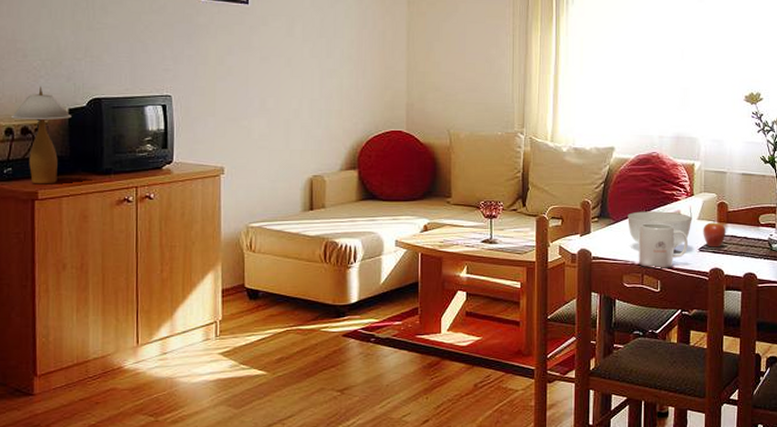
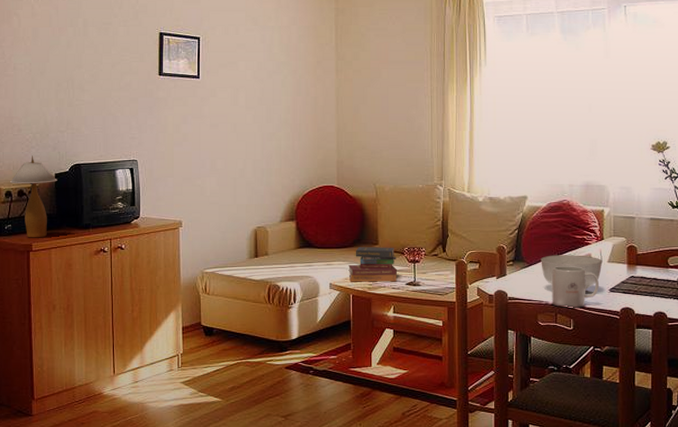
books: none [417,200,472,239] -> present [348,247,398,282]
fruit: present [703,221,726,248] -> none [613,263,636,288]

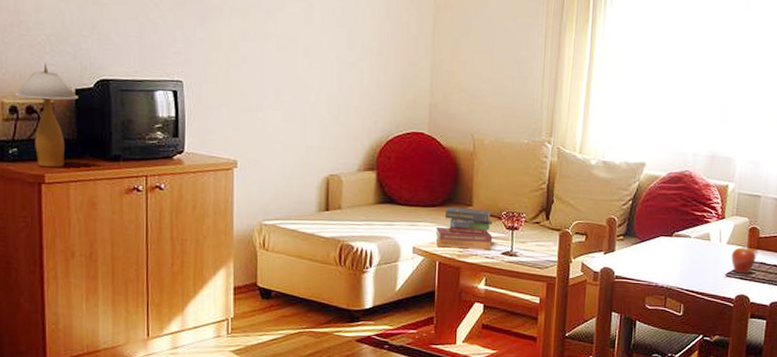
bowl: present [541,255,603,290] -> none [654,231,722,273]
mug: present [551,265,599,308] -> none [662,244,715,292]
fruit: none [613,263,636,288] -> present [731,246,756,274]

